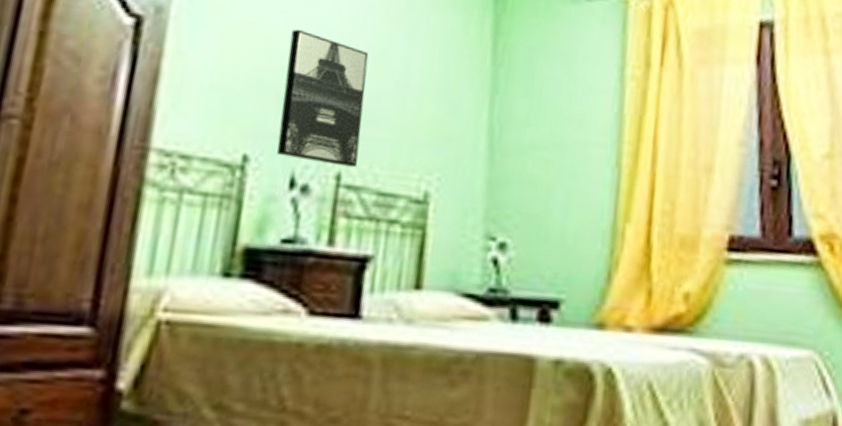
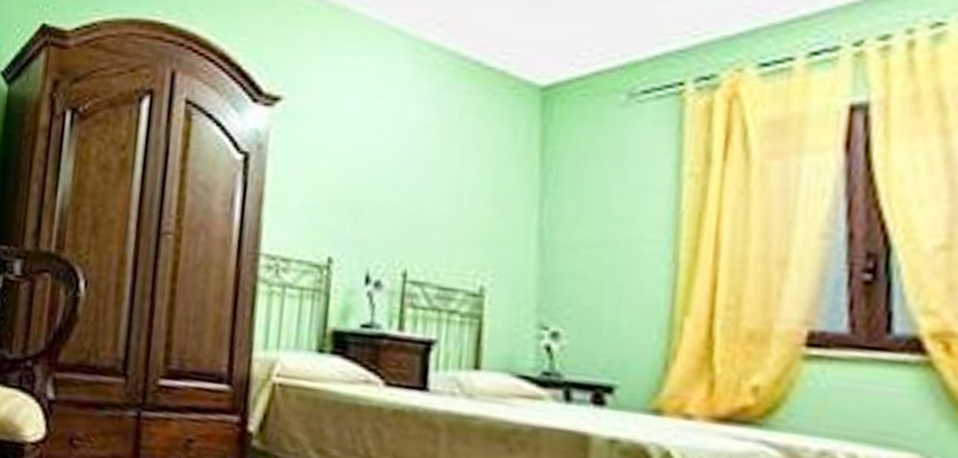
wall art: present [276,28,369,168] -> none [353,152,426,267]

